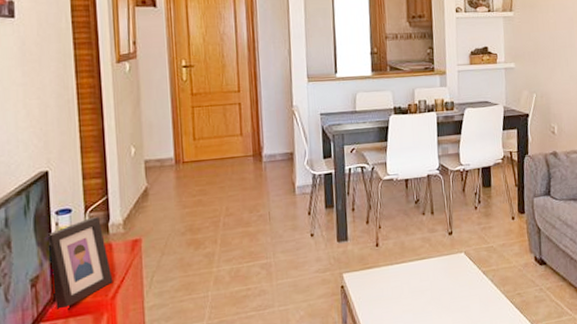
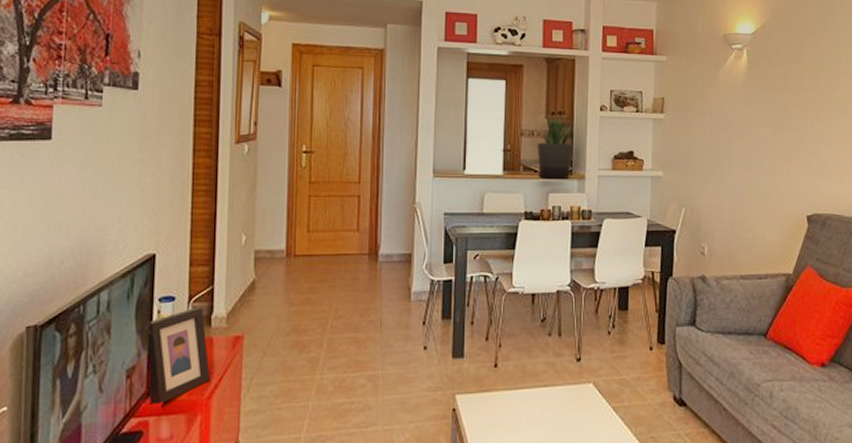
planter: none [400,16,434,77] -> present [537,112,574,180]

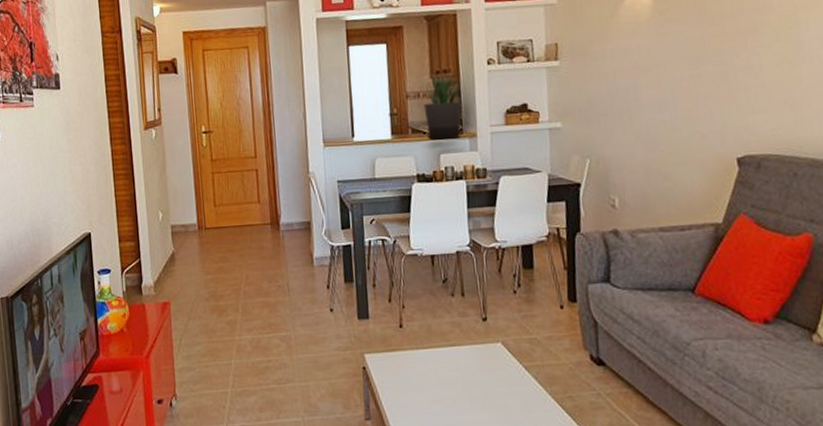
picture frame: present [146,308,211,405] -> none [93,278,147,363]

